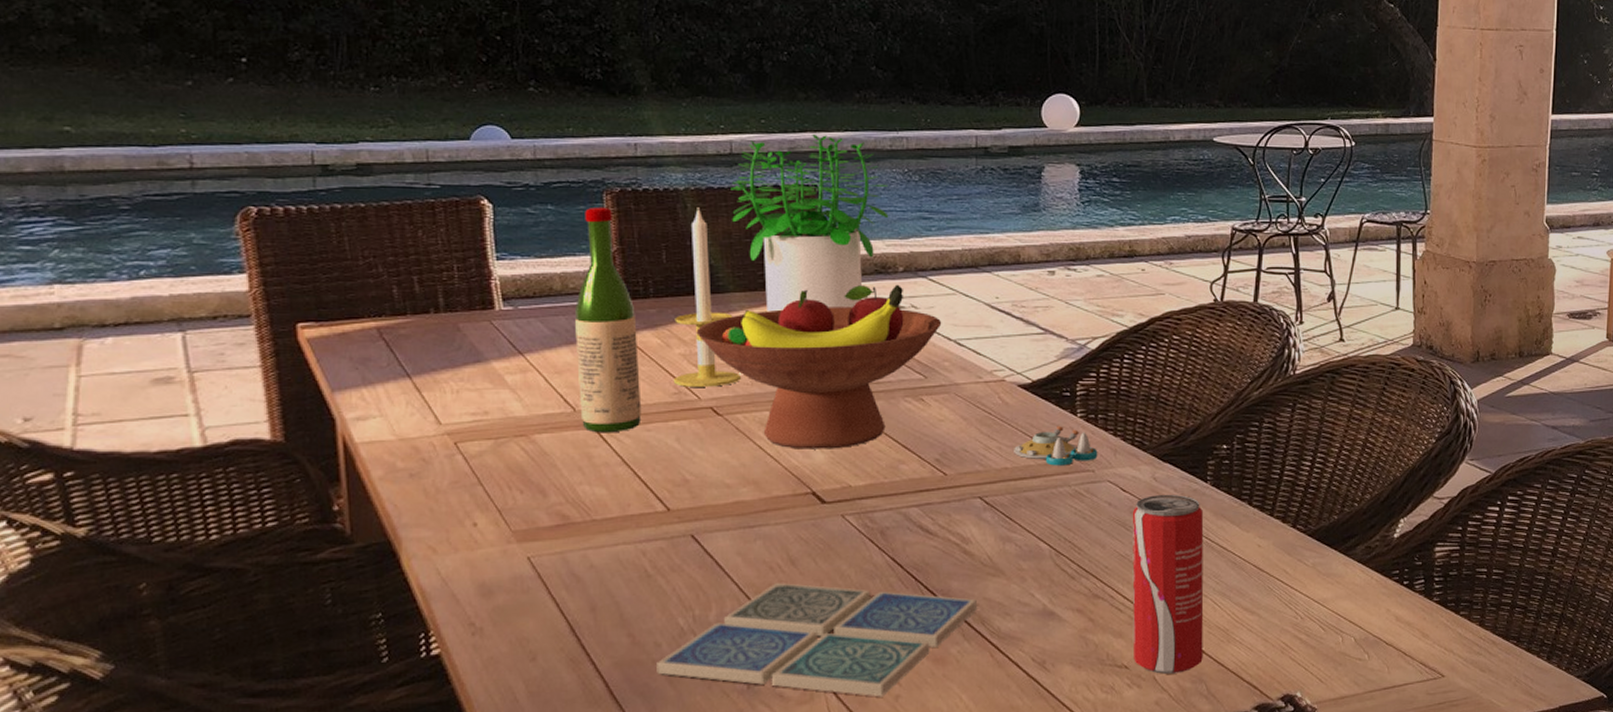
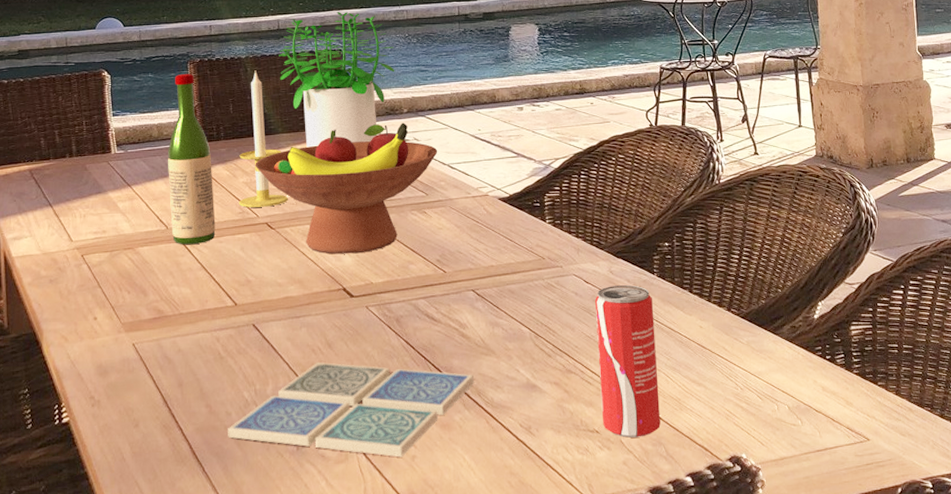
salt and pepper shaker set: present [1014,425,1098,466] -> none [498,230,565,263]

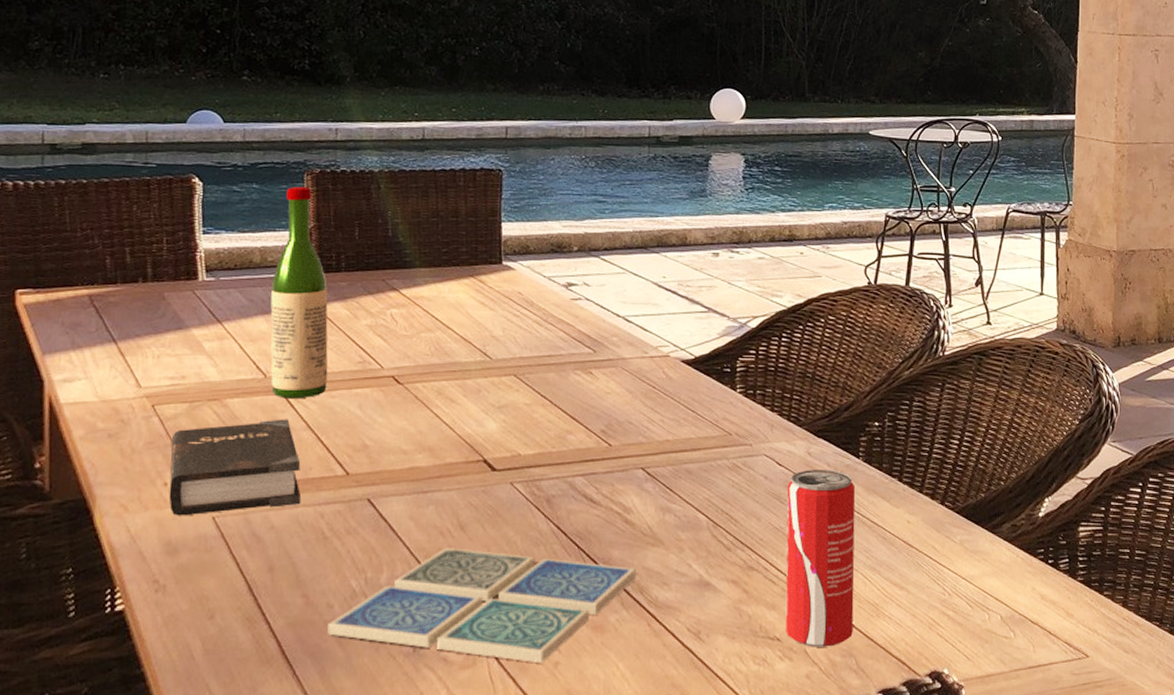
hardback book: none [97,261,201,344] -> present [169,419,302,516]
candle: present [238,70,288,208] -> none [358,188,422,357]
fruit bowl: present [255,122,438,255] -> none [382,263,612,419]
potted plant: present [279,12,395,148] -> none [421,123,567,287]

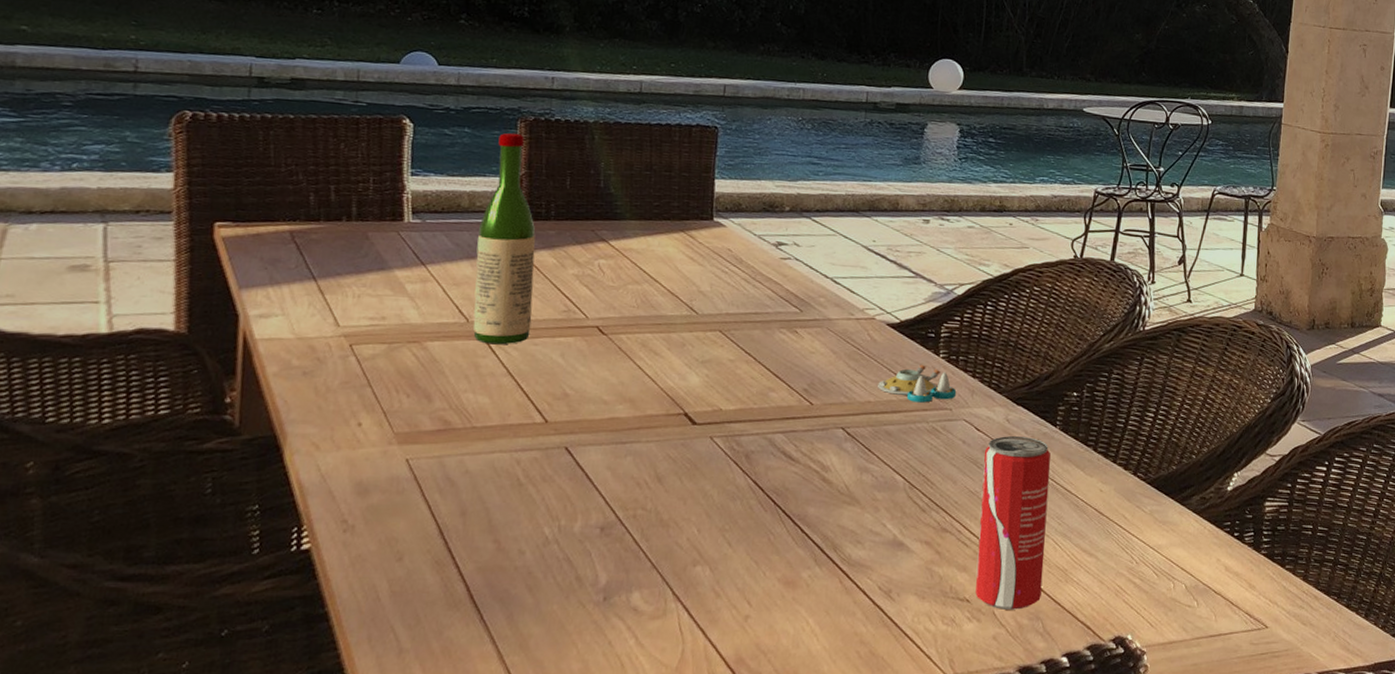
hardback book: present [169,419,302,516] -> none [362,364,499,457]
drink coaster: present [327,548,637,664] -> none [517,499,832,617]
salt and pepper shaker set: none [676,400,756,439] -> present [878,364,957,403]

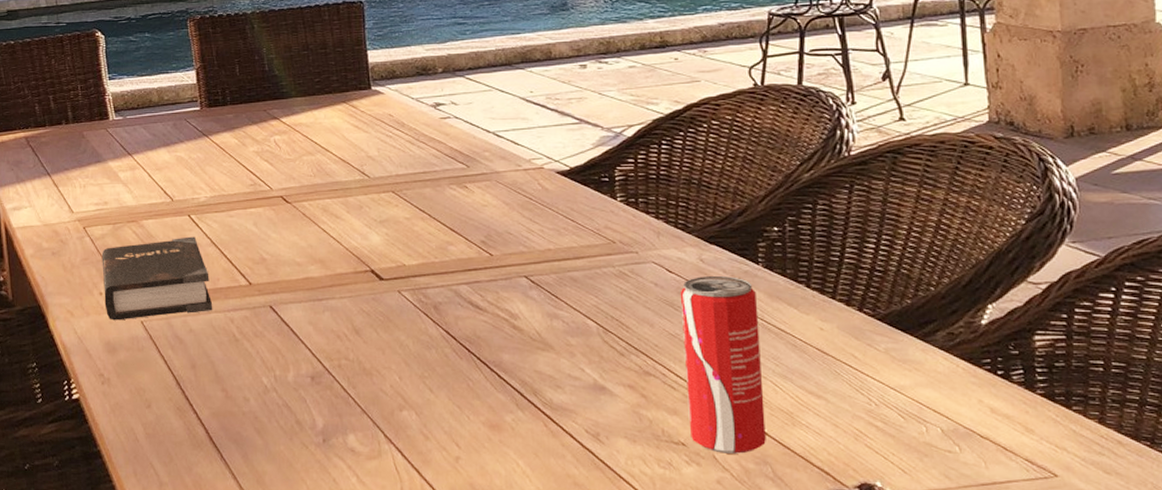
hardback book: none [362,364,499,457] -> present [101,236,213,321]
wine bottle: present [473,133,536,345] -> none [170,32,225,219]
salt and pepper shaker set: present [878,364,957,403] -> none [556,209,641,247]

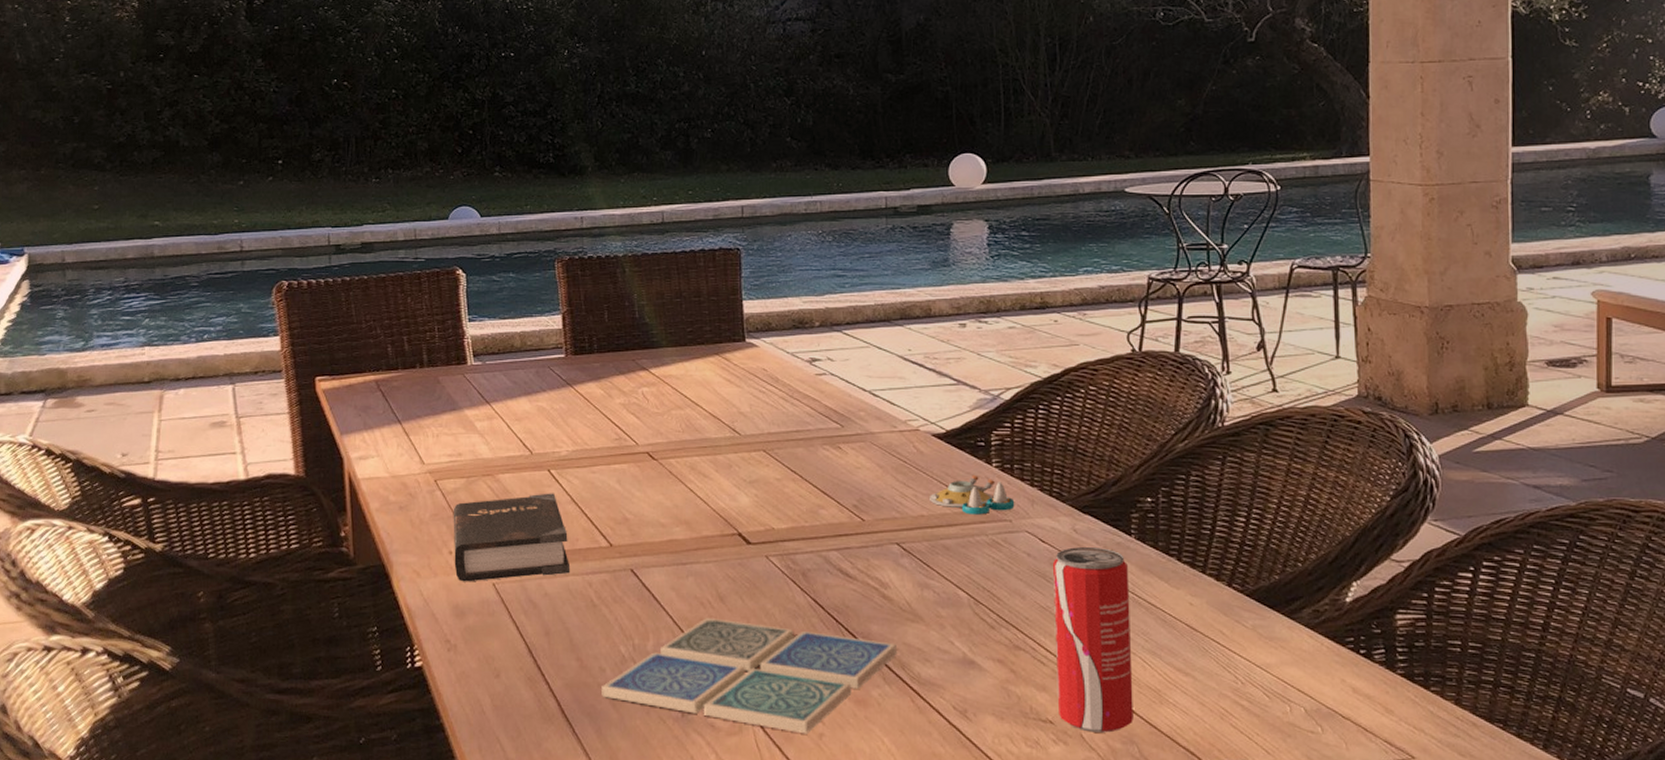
drink coaster: none [246,350,529,458] -> present [601,618,898,734]
salt and pepper shaker set: none [556,209,641,247] -> present [930,474,1015,515]

